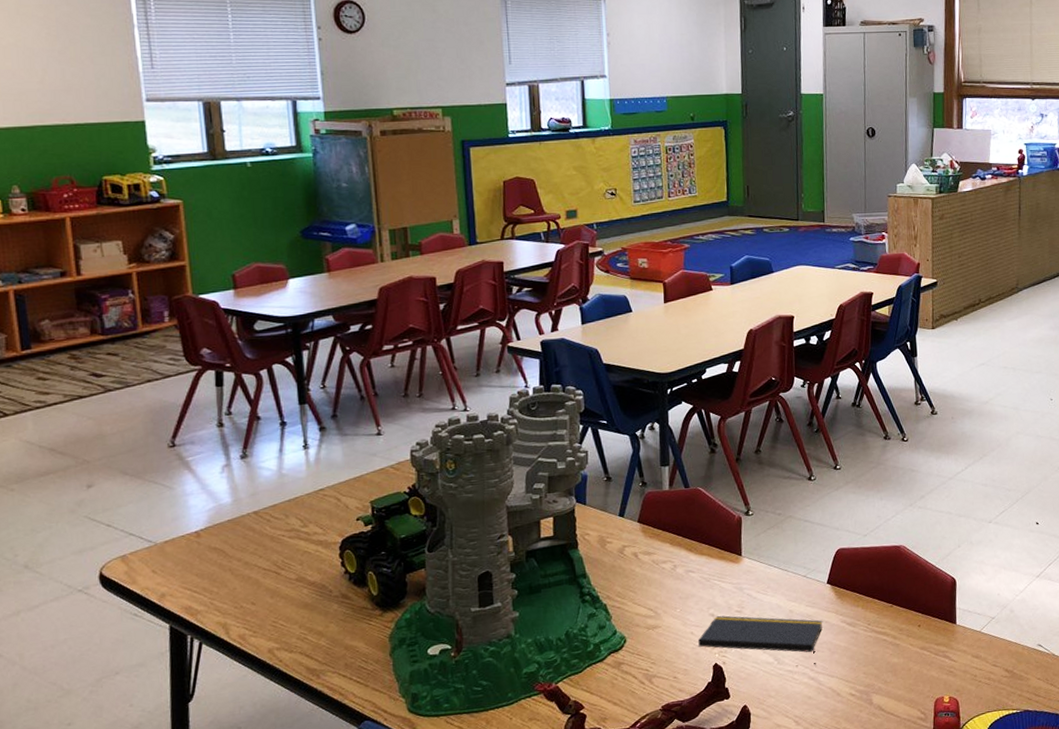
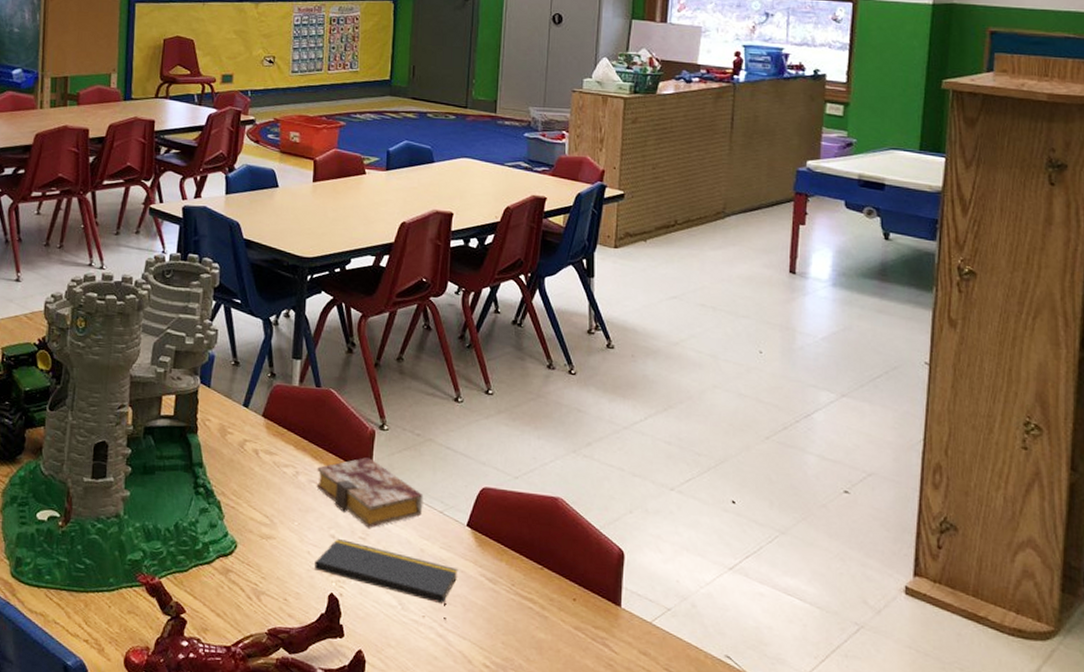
book: none [692,540,789,602] -> present [316,456,423,528]

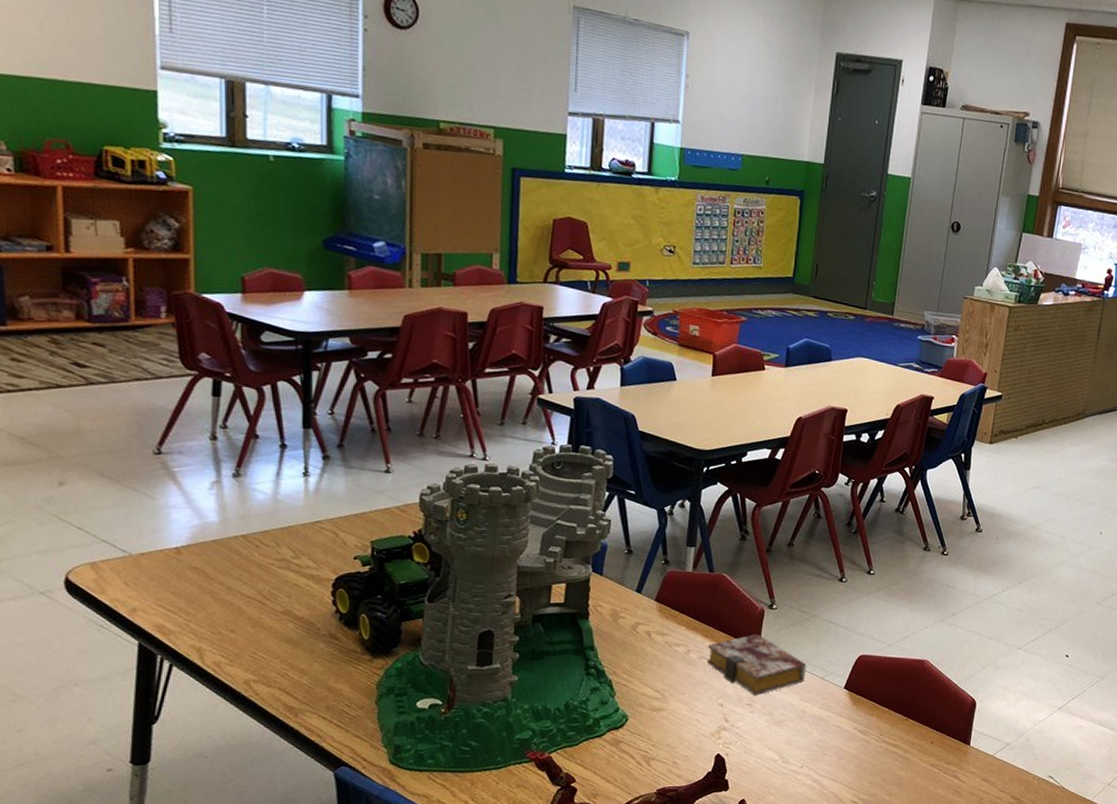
notepad: present [314,538,459,622] -> none [703,706,835,769]

